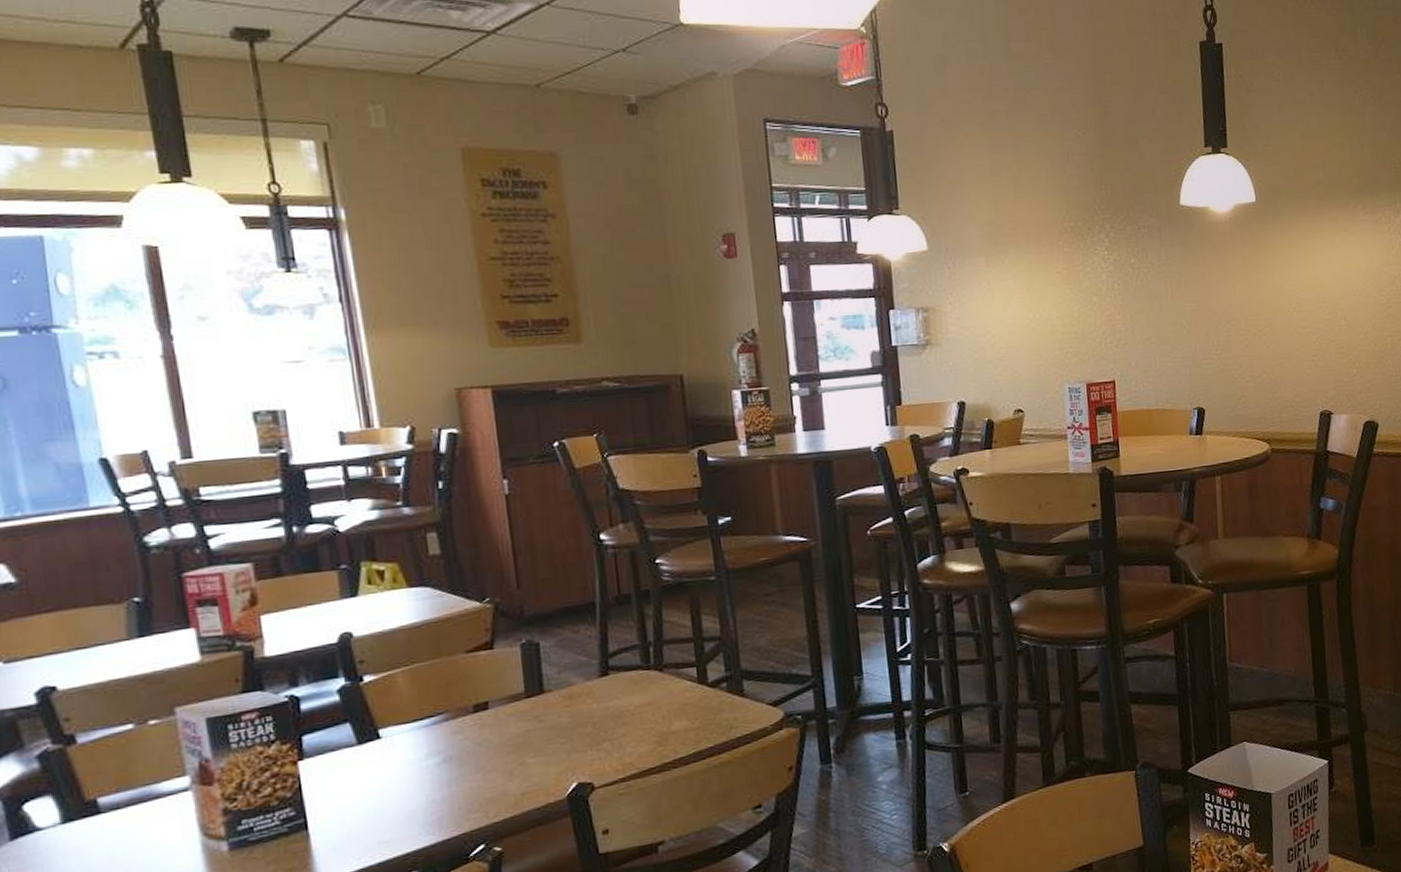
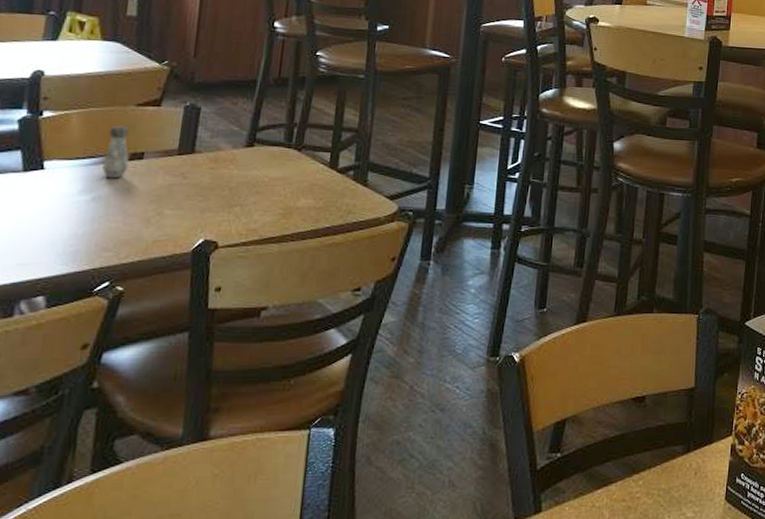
salt shaker: none [443,676,475,736] -> present [102,125,130,179]

